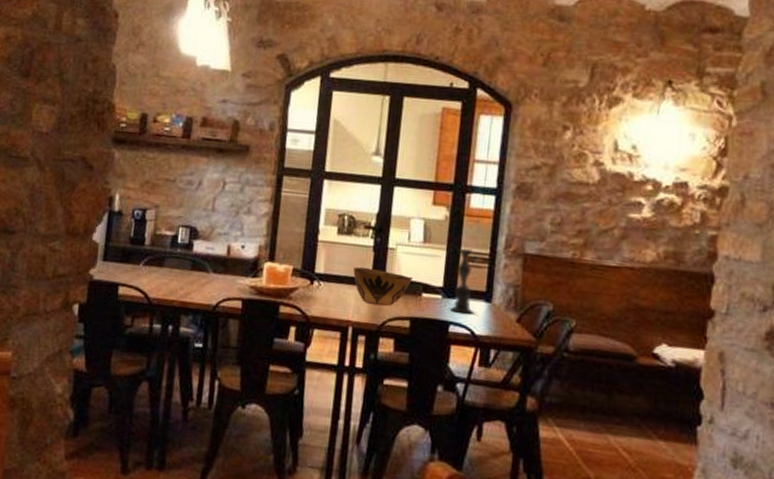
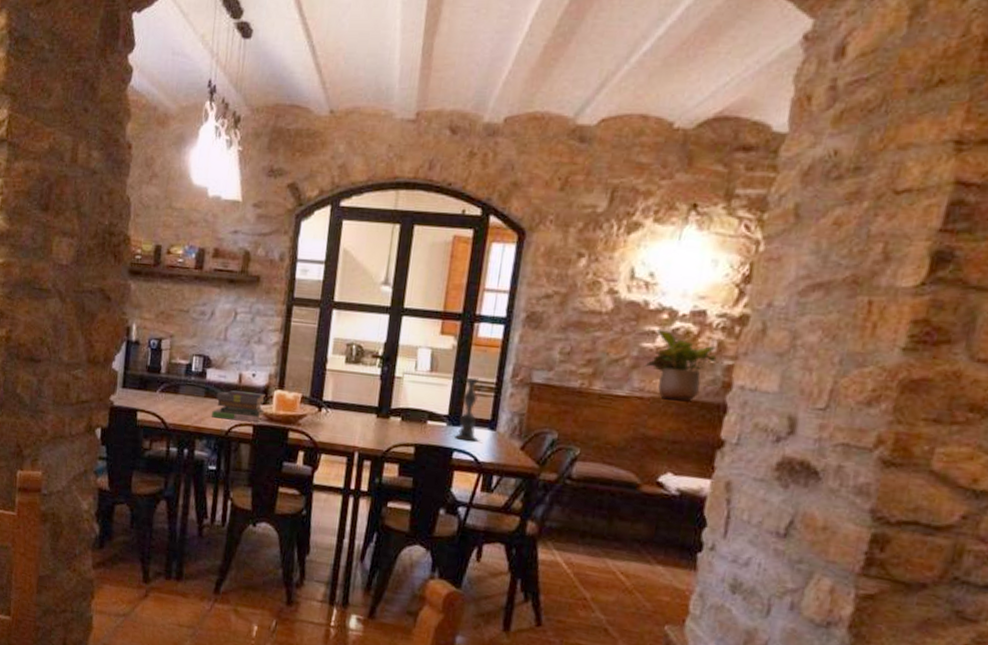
books: none [198,263,255,296] -> present [212,390,265,422]
woven basket: present [353,267,412,306] -> none [360,395,418,433]
potted plant: none [633,201,701,271] -> present [644,329,717,401]

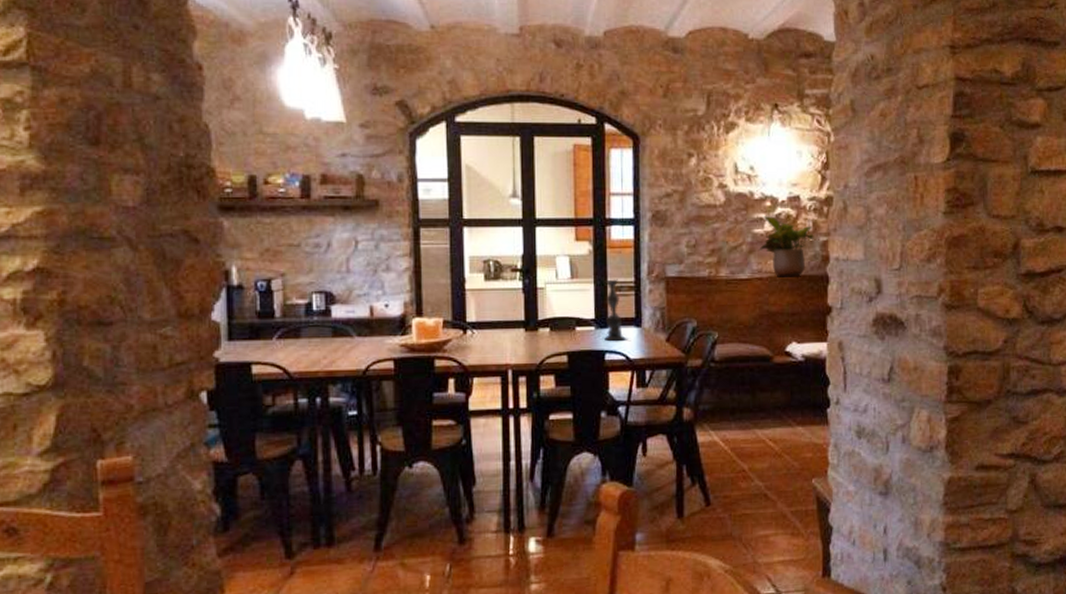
books: present [212,390,265,422] -> none [344,324,405,358]

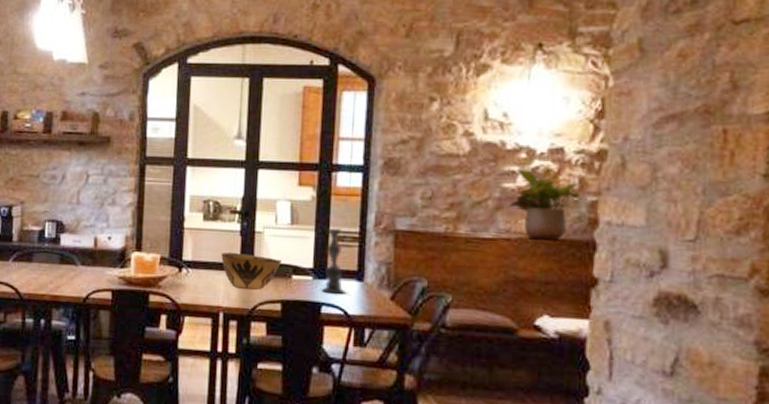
woven basket: none [505,310,565,345] -> present [221,252,282,290]

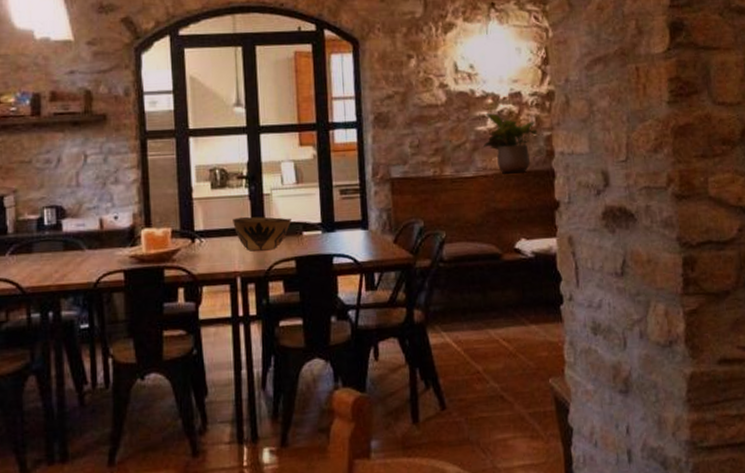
candlestick: present [322,228,347,295] -> none [330,182,355,246]

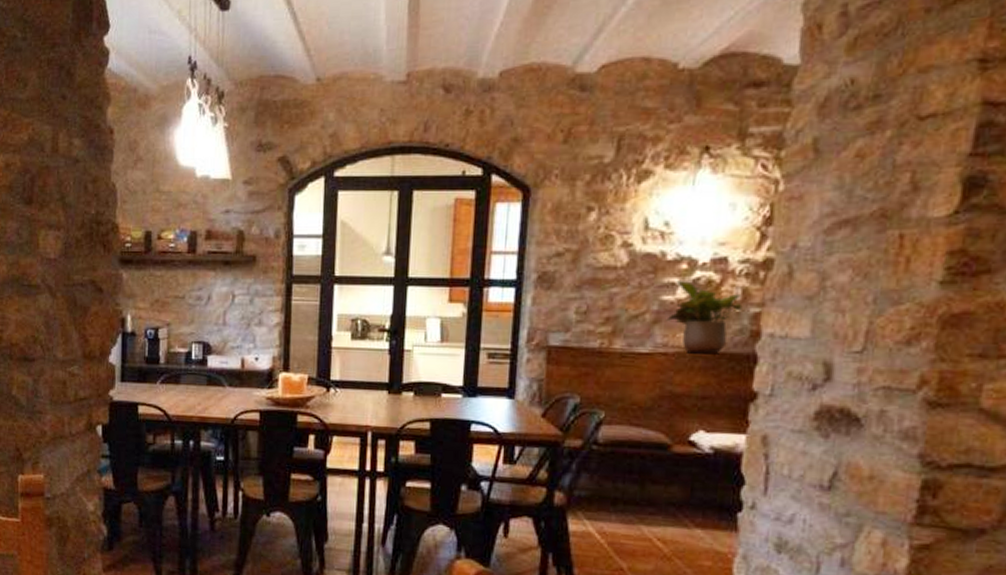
woven basket: present [233,216,291,251] -> none [369,372,431,409]

